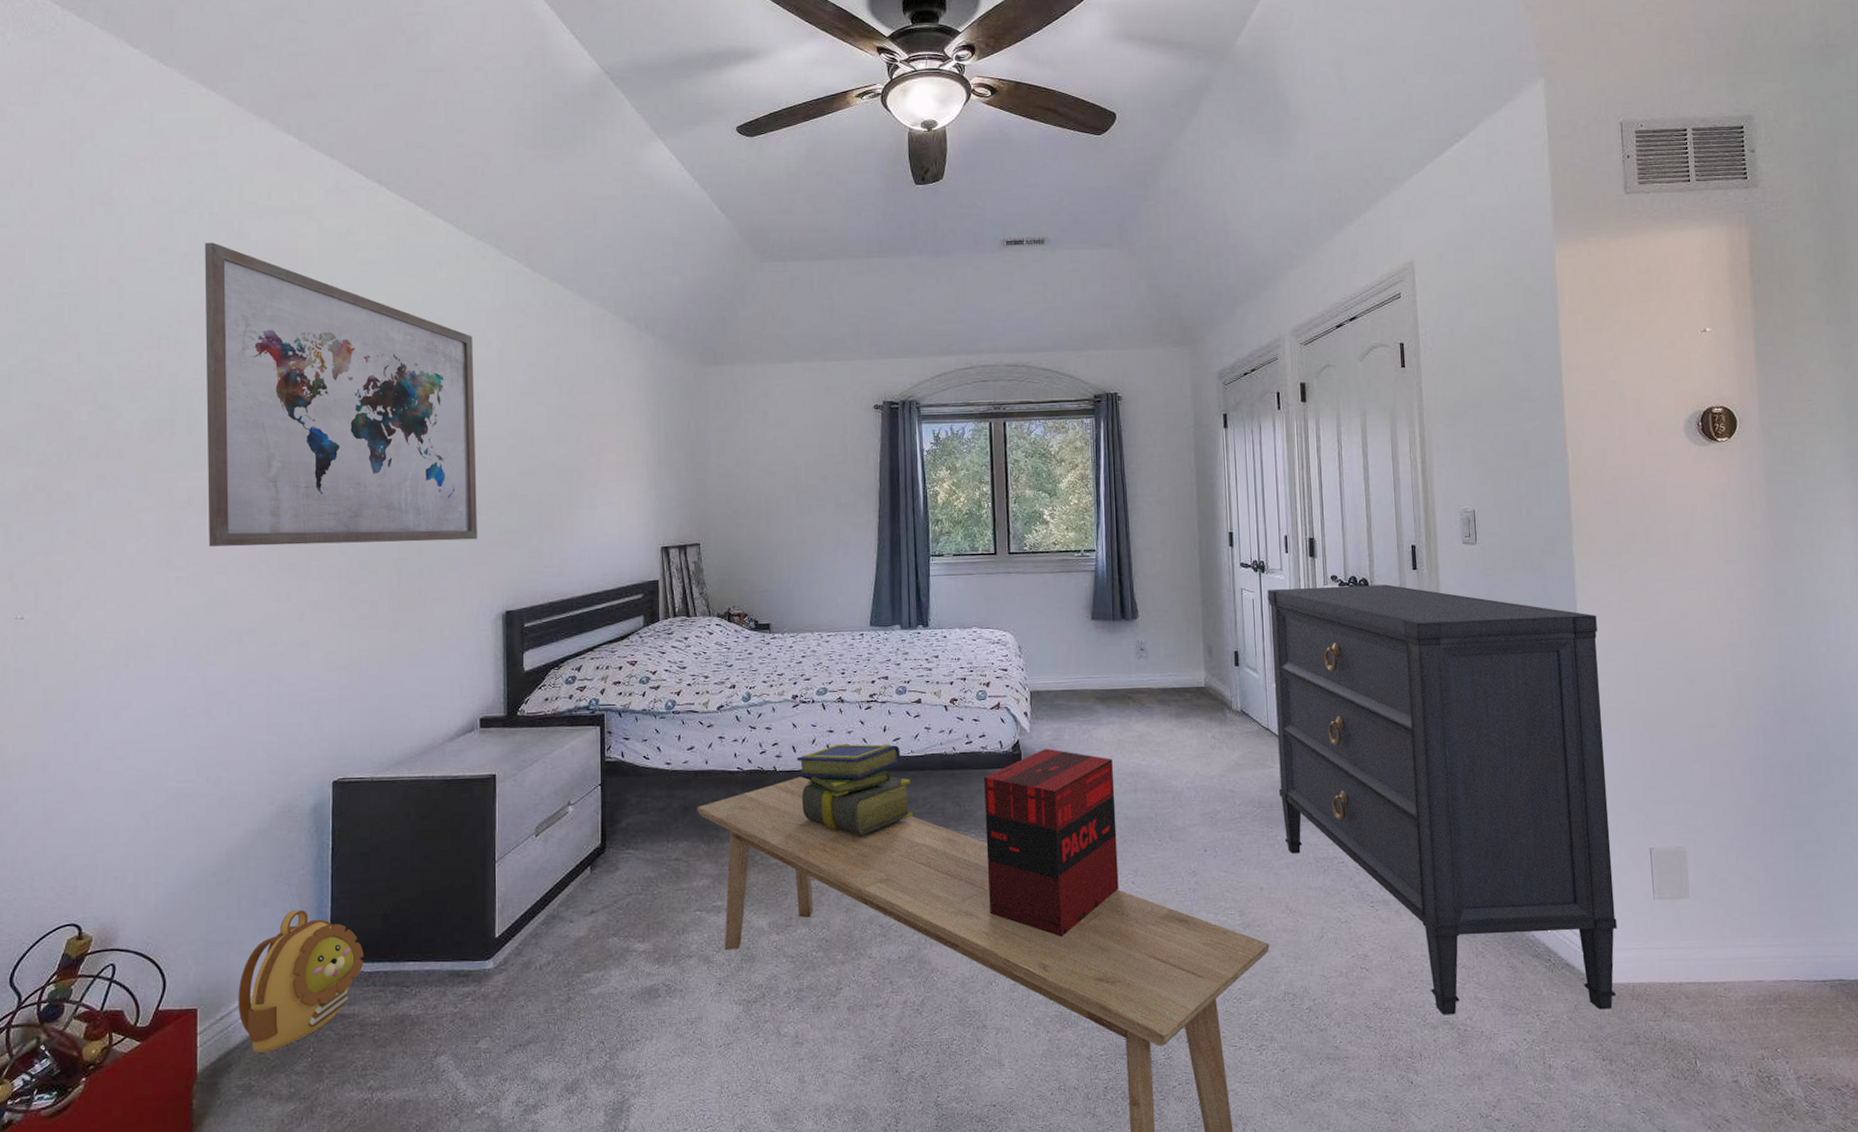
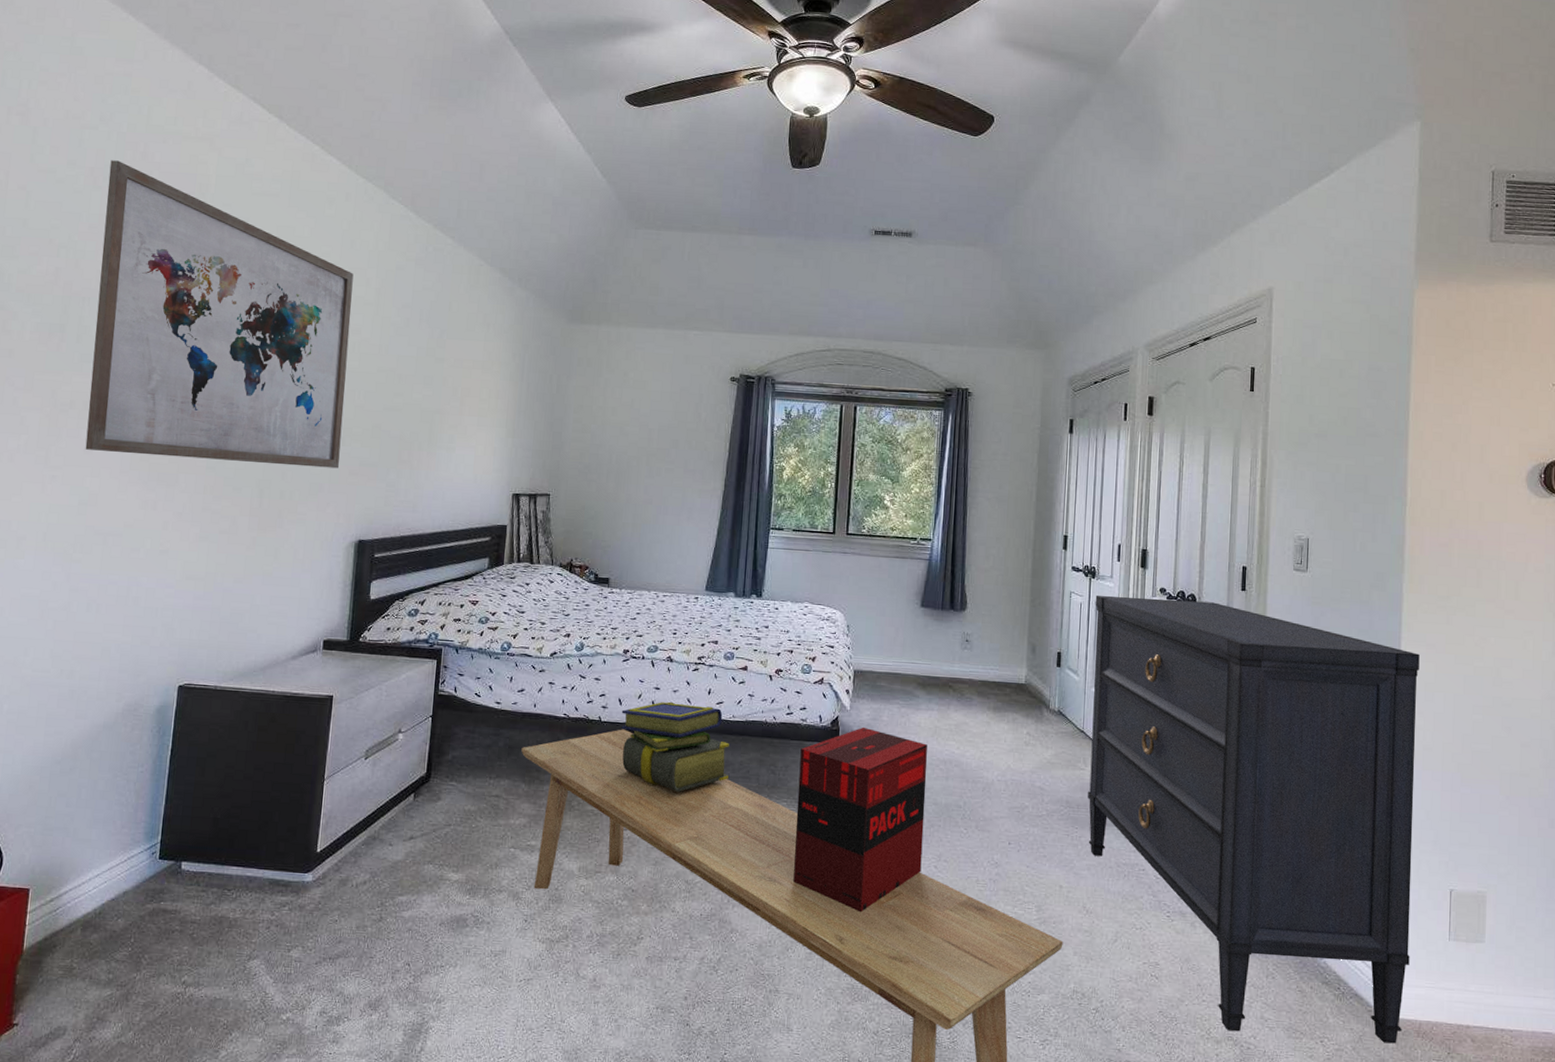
backpack: present [238,909,364,1053] -> none [67,804,191,938]

